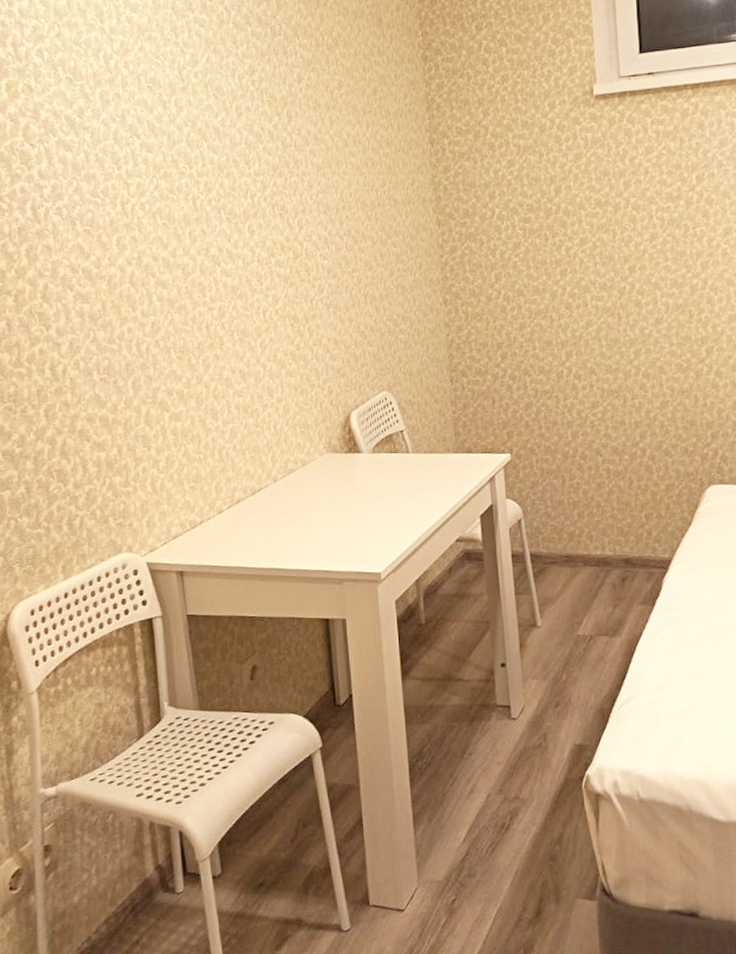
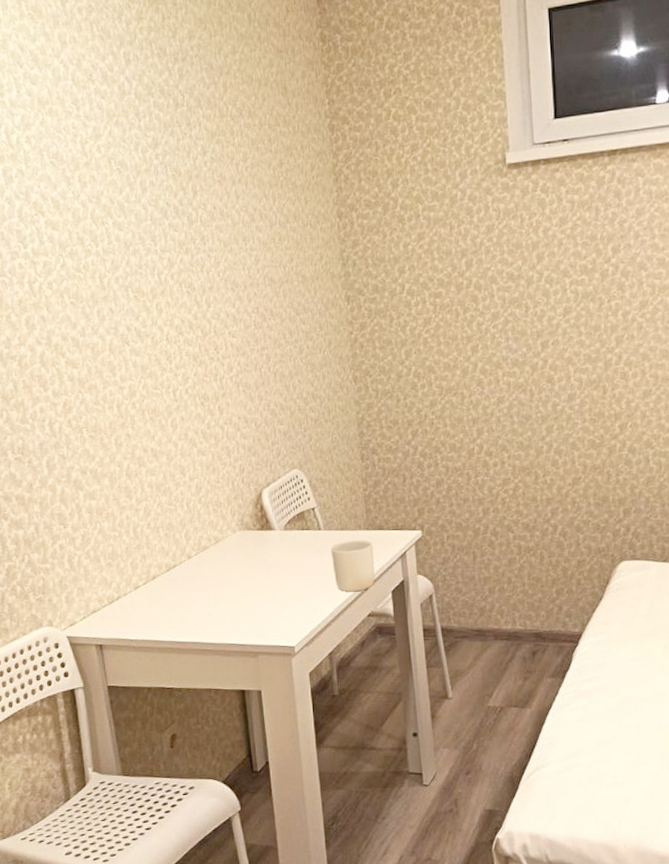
mug: none [419,463,463,517] -> present [330,540,375,592]

